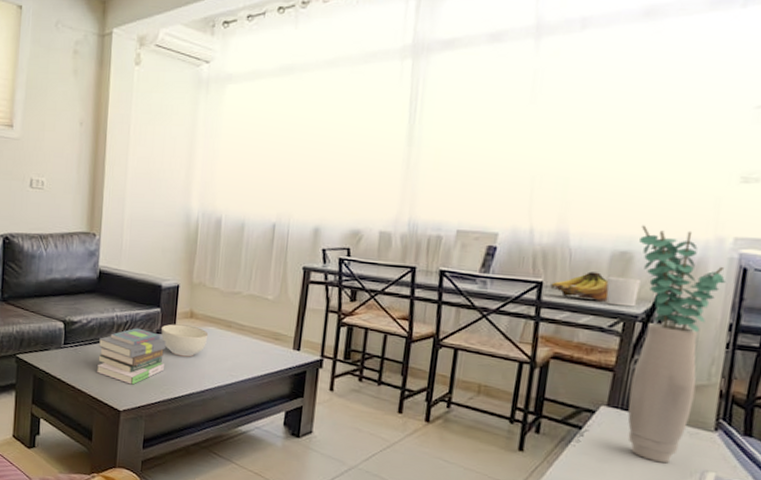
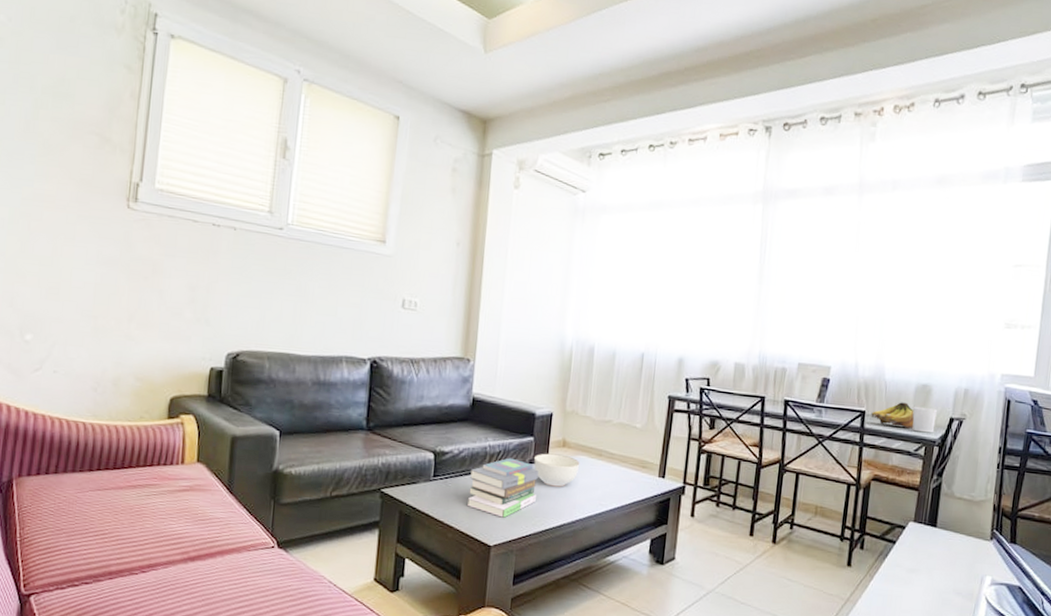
vase: present [627,225,726,464] -> none [929,362,997,571]

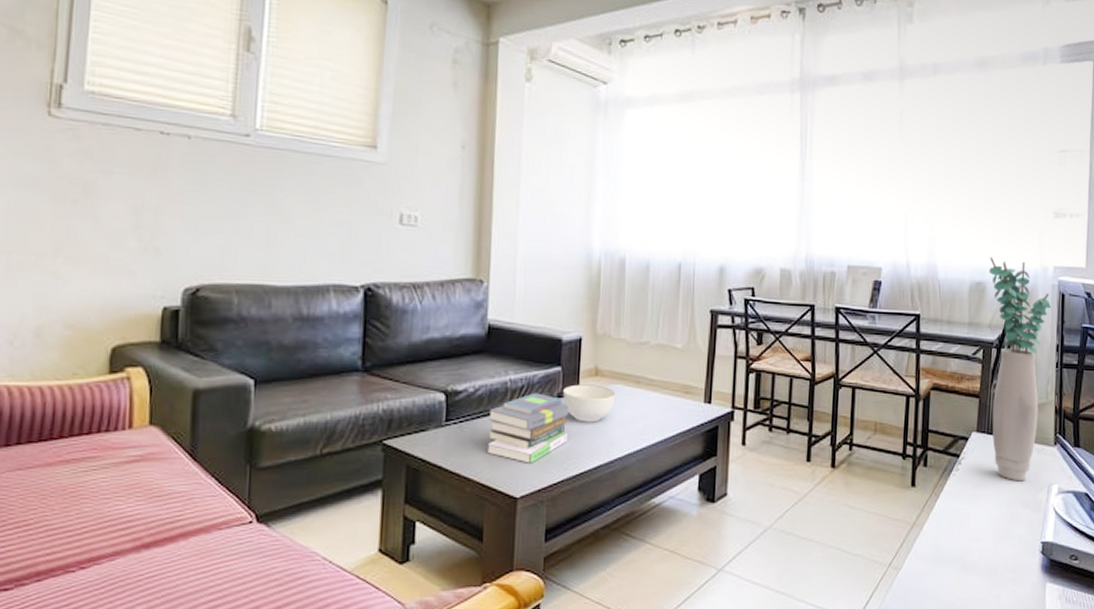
fruit: present [871,402,914,429] -> none [926,302,971,331]
candle holder: present [912,406,937,433] -> none [967,306,993,334]
vase: none [929,362,997,571] -> present [989,257,1052,482]

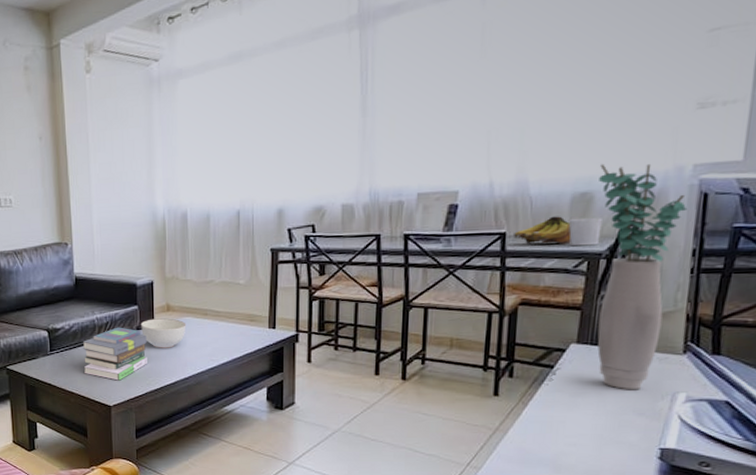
fruit: none [926,302,971,331] -> present [514,216,572,245]
candle holder: none [967,306,993,334] -> present [568,217,602,247]

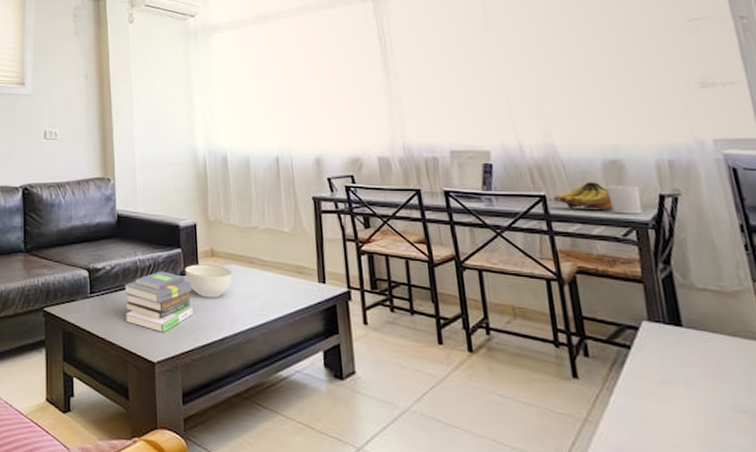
vase: present [597,163,688,390] -> none [622,133,738,382]

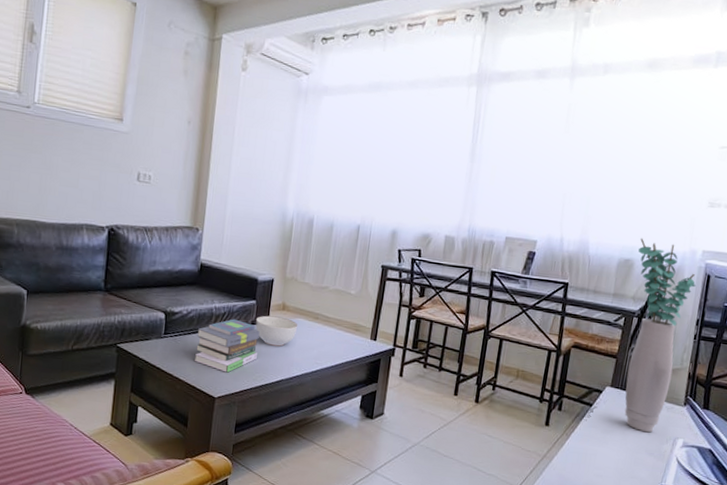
fruit: present [554,182,614,211] -> none [574,275,616,301]
candle holder: present [605,185,643,214] -> none [613,279,638,305]
vase: none [622,133,738,382] -> present [624,238,696,433]

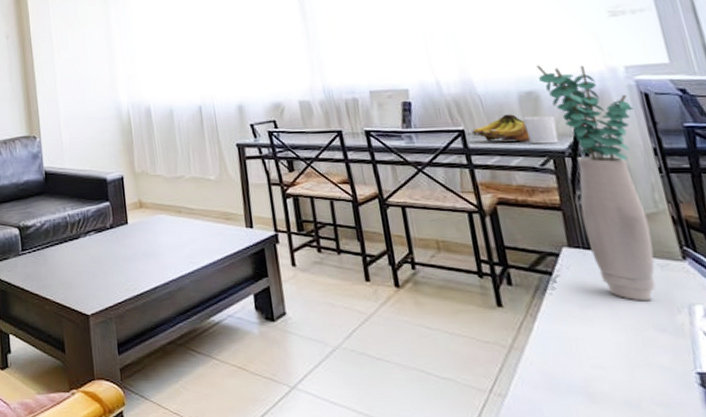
books: present [195,319,260,373] -> none [56,225,124,285]
bowl: present [255,315,298,347] -> none [113,216,161,249]
fruit: none [574,275,616,301] -> present [472,114,531,142]
candle holder: none [613,279,638,305] -> present [521,115,559,144]

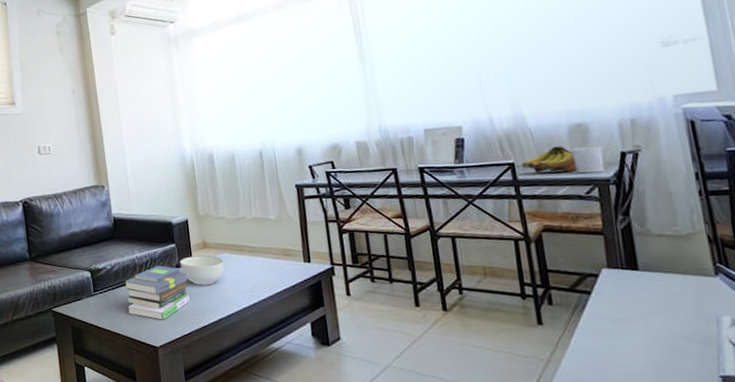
books: none [56,225,124,285] -> present [125,265,190,320]
bowl: none [113,216,161,249] -> present [179,255,224,286]
vase: present [536,65,656,302] -> none [587,96,688,315]

